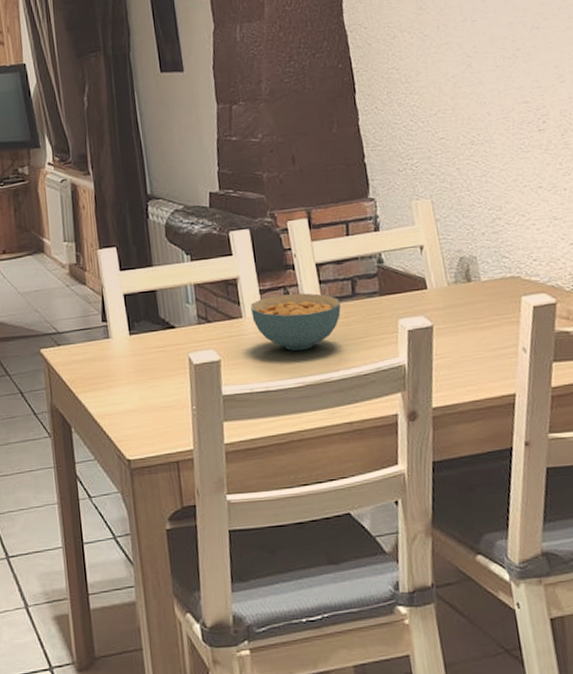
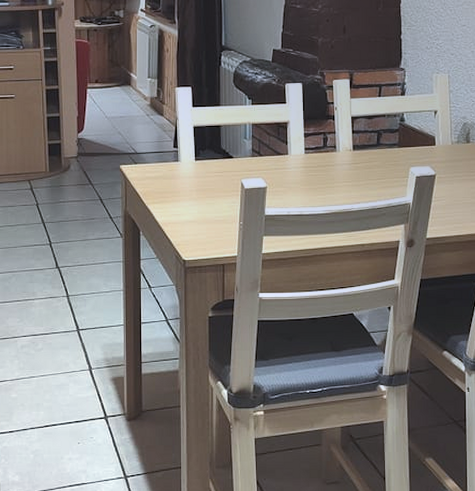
cereal bowl: present [250,293,341,351] -> none [296,139,366,185]

